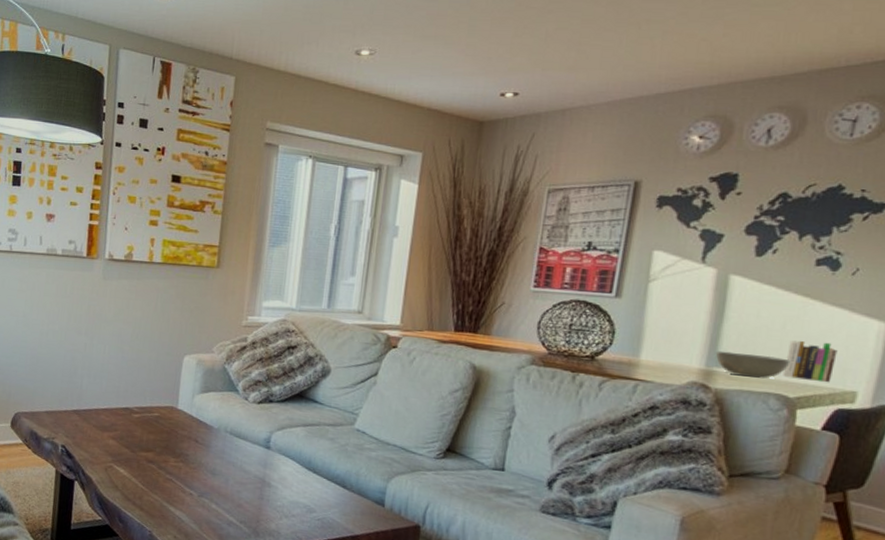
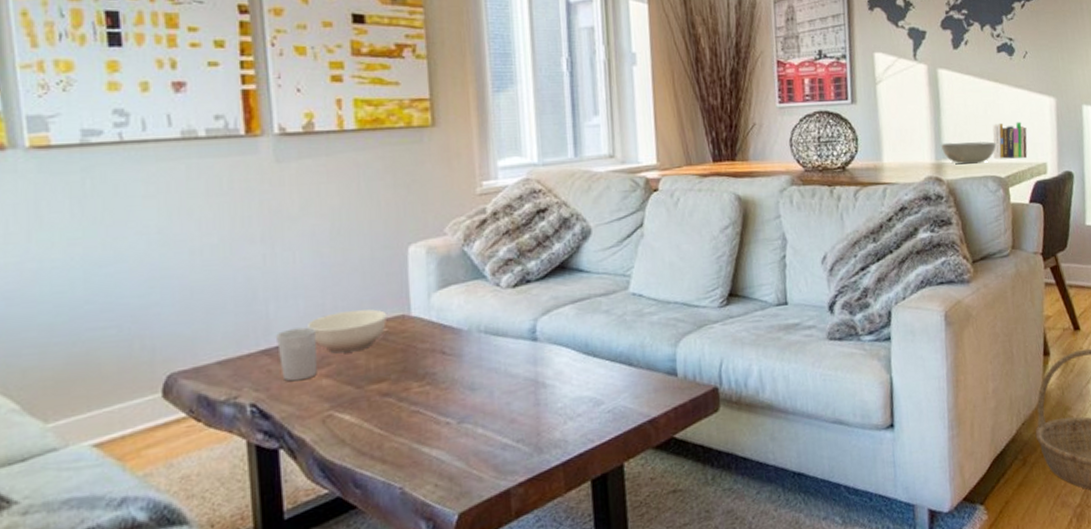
candle holder: none [84,399,112,437] -> present [277,327,318,382]
bowl: none [106,394,161,426] -> present [308,309,388,354]

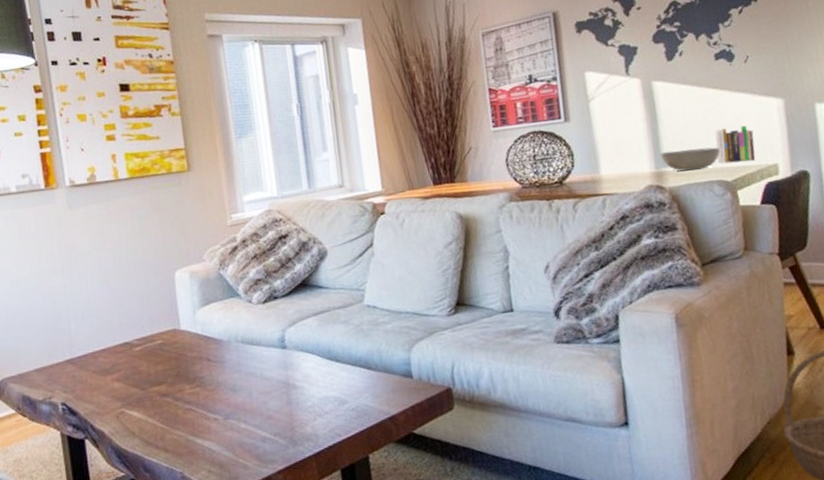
candle holder: present [277,327,318,382] -> none [78,340,110,385]
bowl: present [308,309,388,354] -> none [101,325,162,362]

